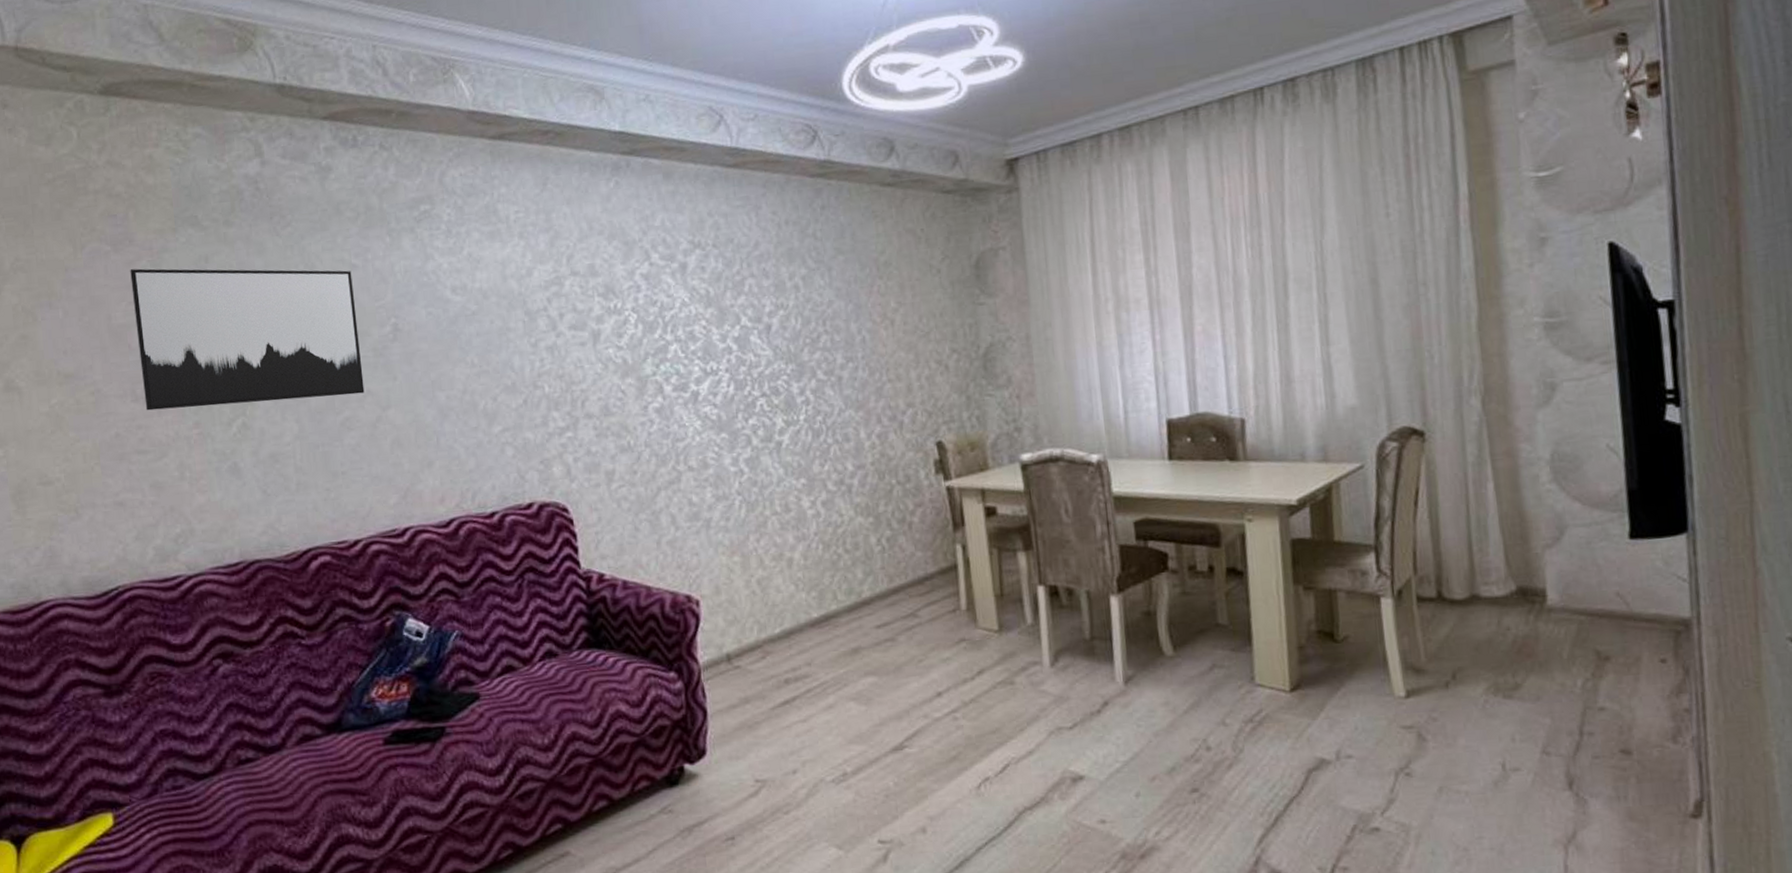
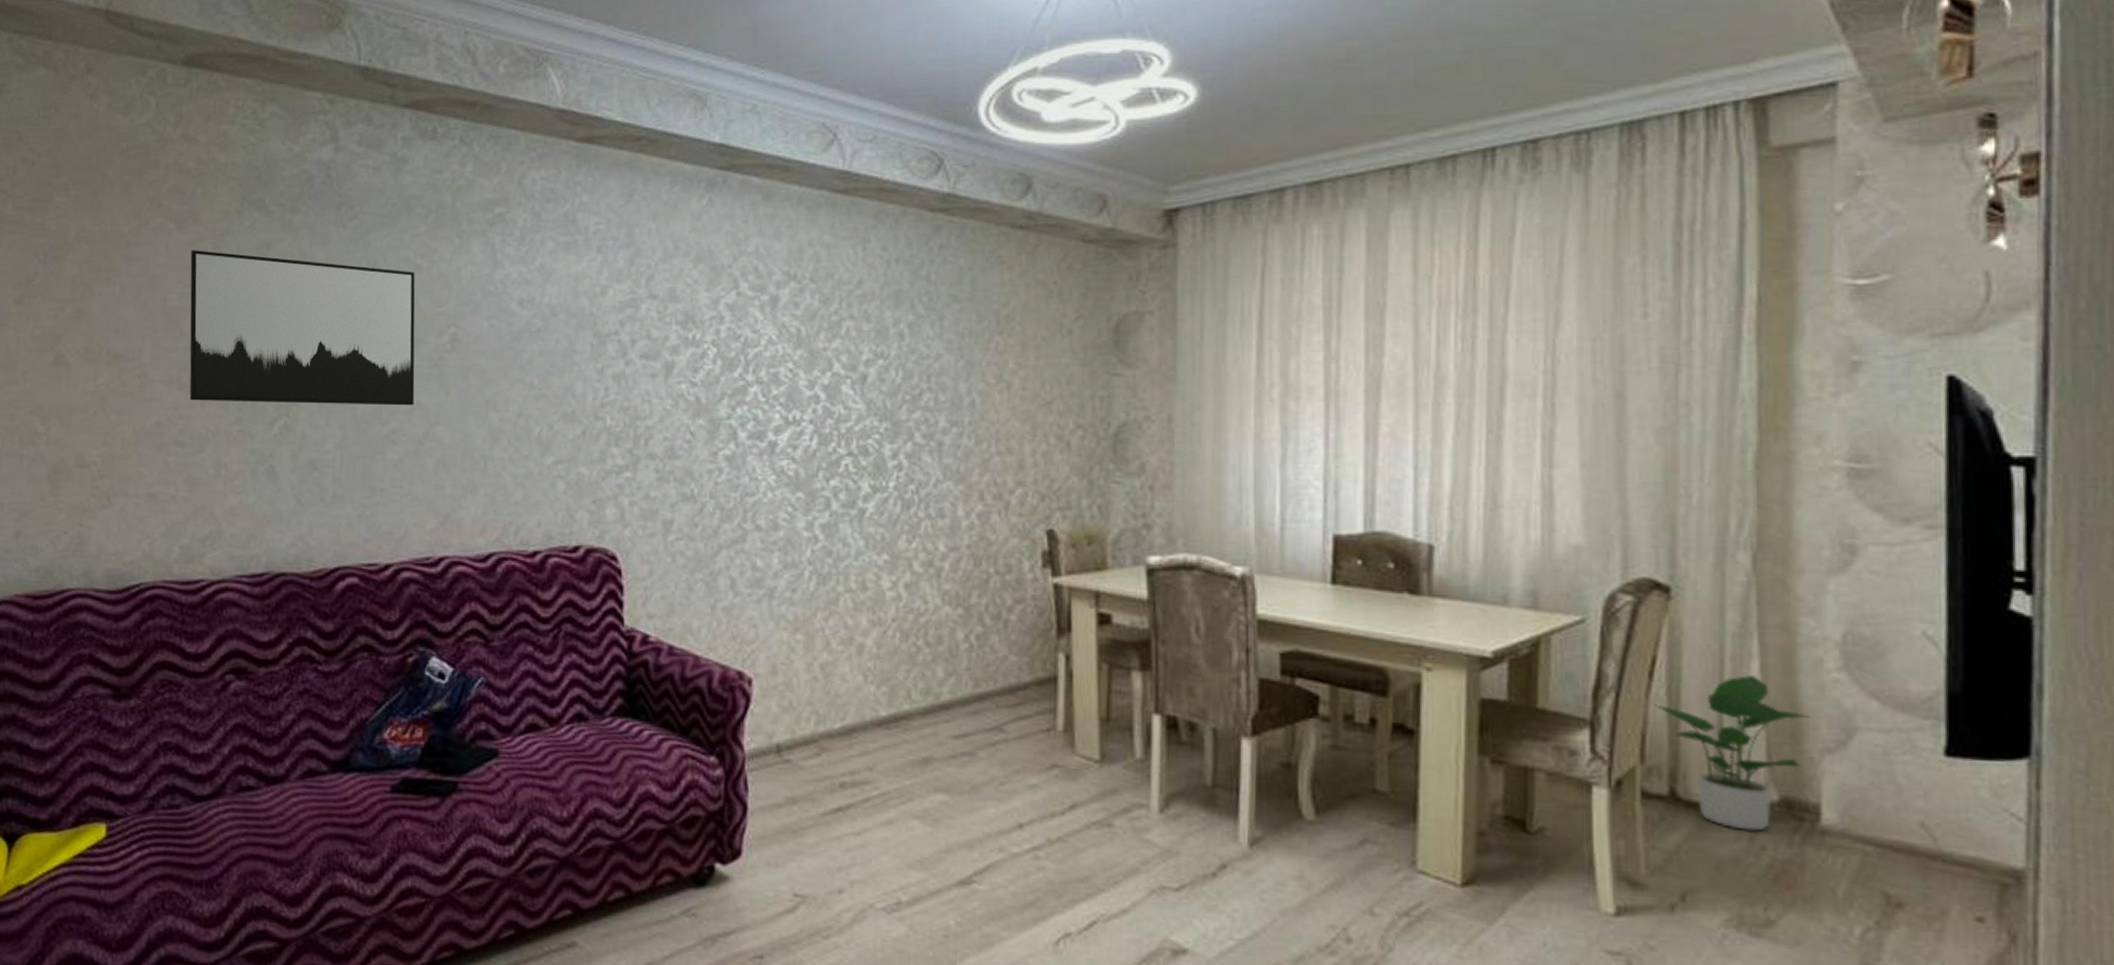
potted plant: none [1421,494,1532,617] -> present [1655,675,1809,831]

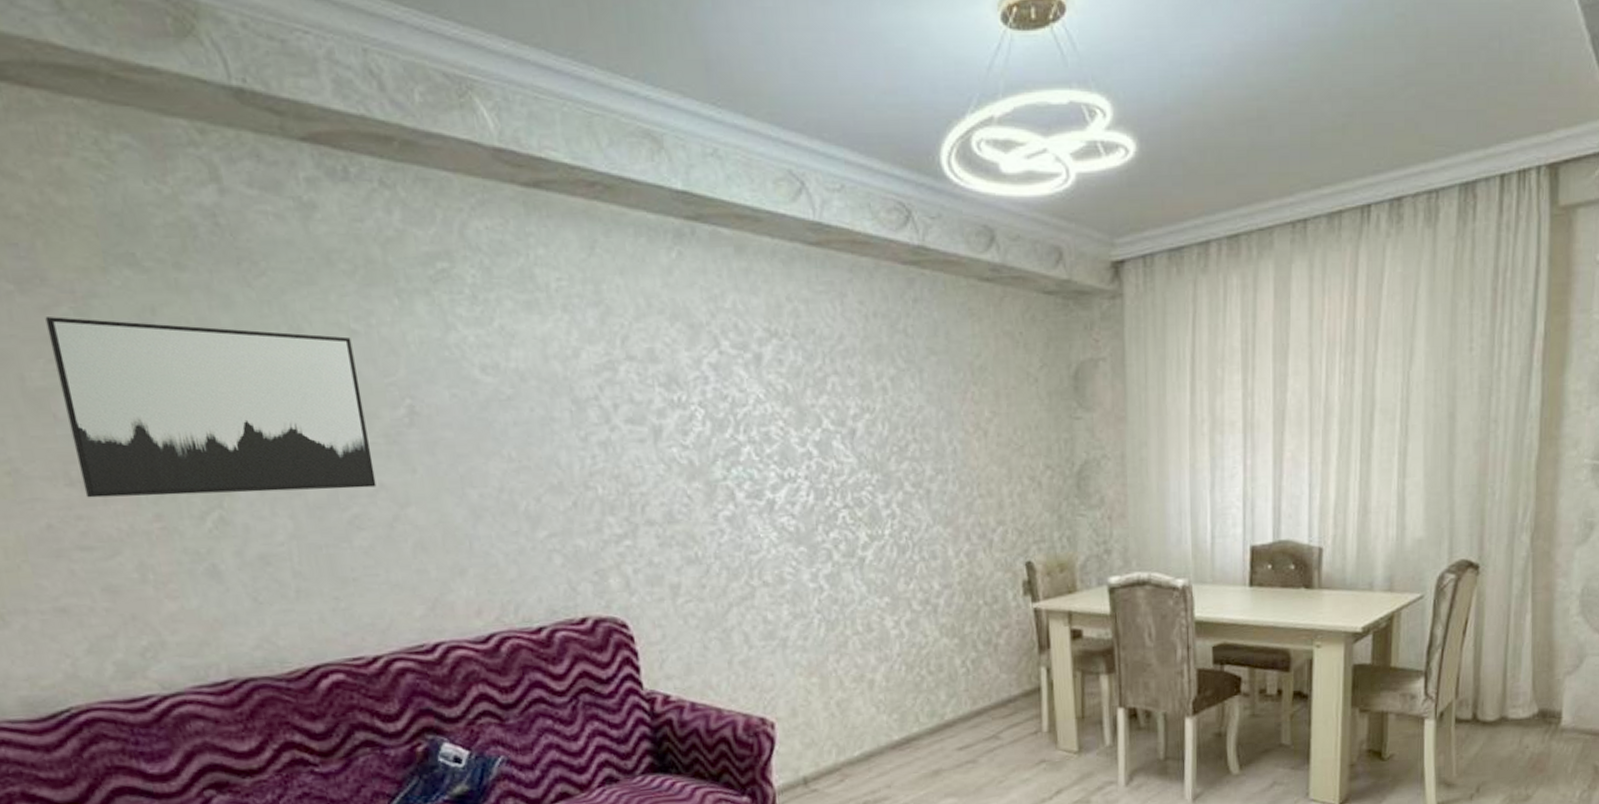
potted plant: present [1655,675,1809,831] -> none [1466,625,1559,737]

